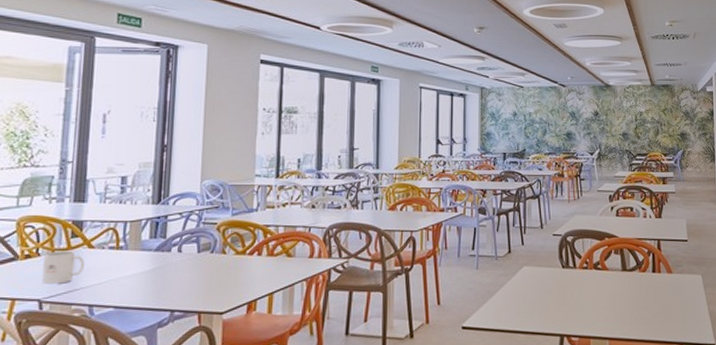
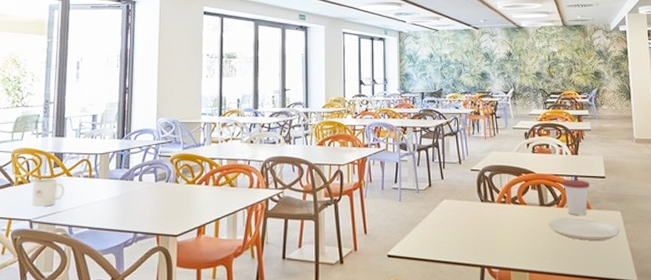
plate: none [630,282,701,305] -> present [548,217,621,240]
cup: none [646,238,672,281] -> present [563,174,589,216]

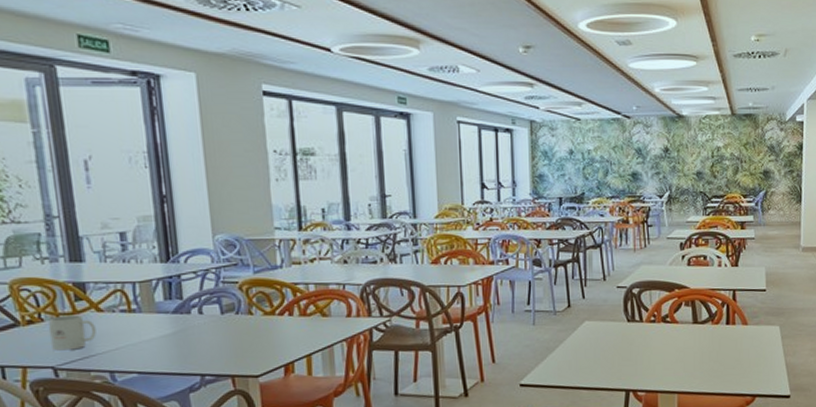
plate: present [548,217,621,240] -> none [701,334,778,358]
cup: present [563,174,589,216] -> none [719,288,748,333]

